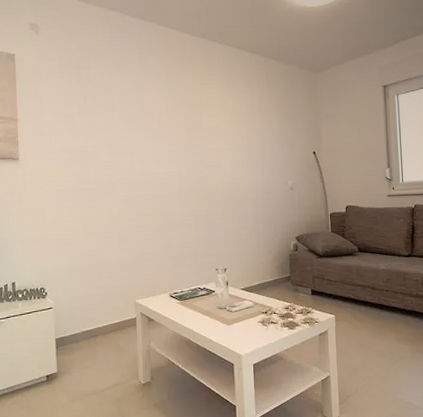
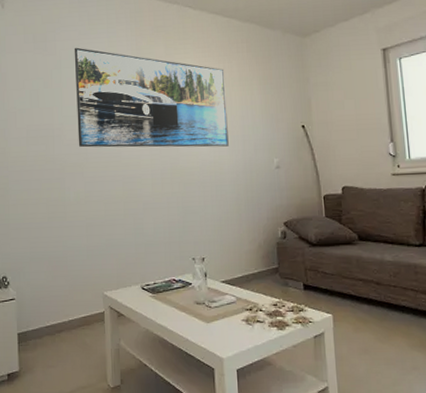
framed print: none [107,75,249,170] -> present [74,47,229,148]

